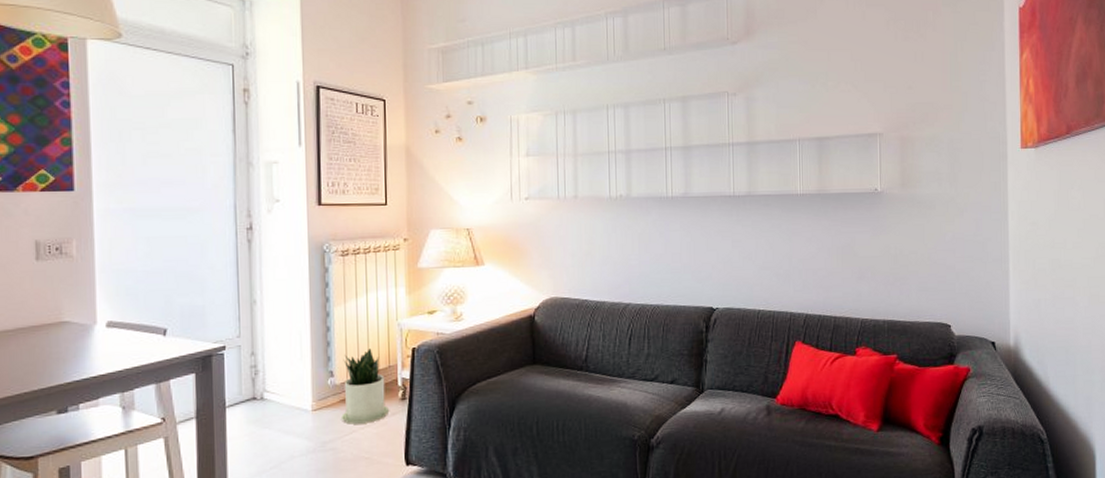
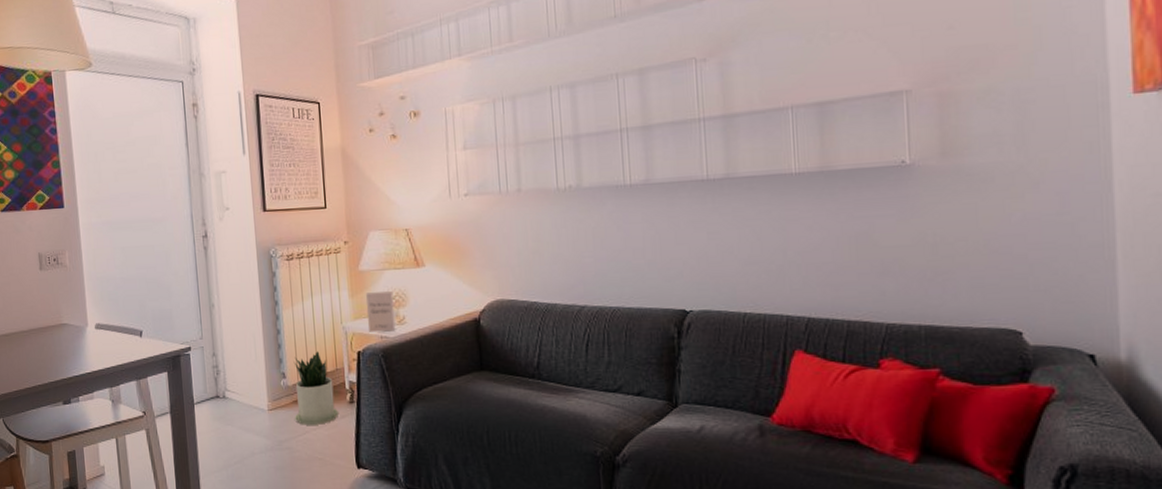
book: none [424,289,452,329] -> present [366,291,396,332]

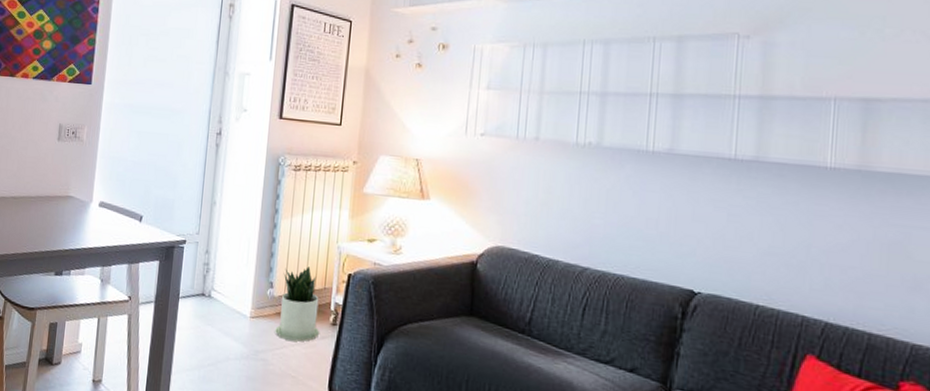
book: present [366,291,396,332] -> none [363,216,394,260]

